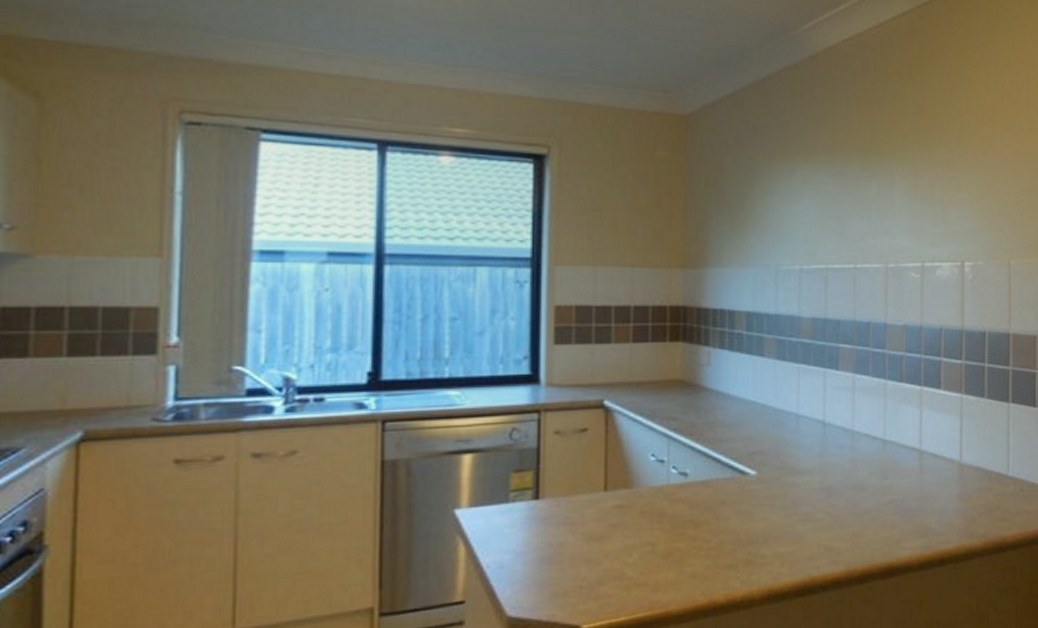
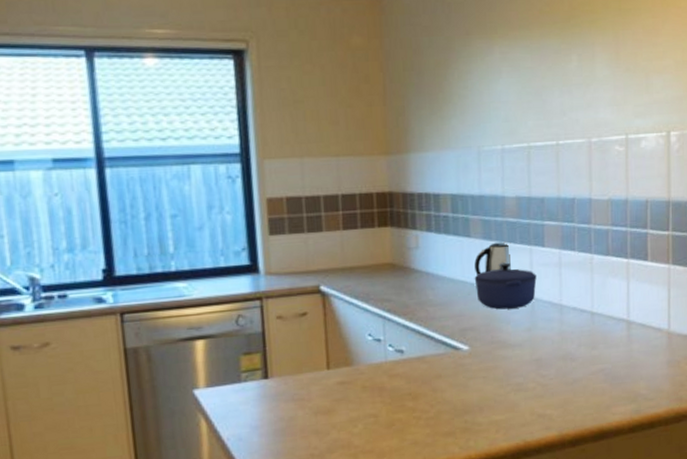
cooking pot: none [766,384,829,433] -> present [474,262,537,310]
kettle: none [767,363,811,396] -> present [474,241,519,275]

